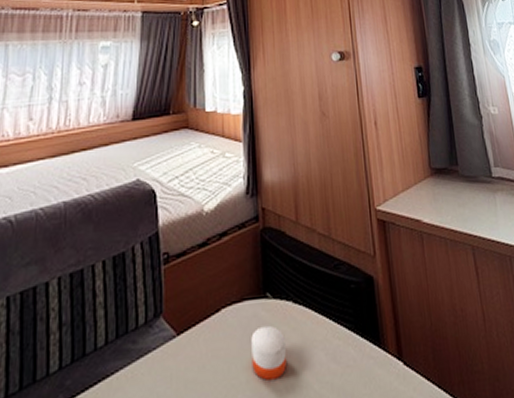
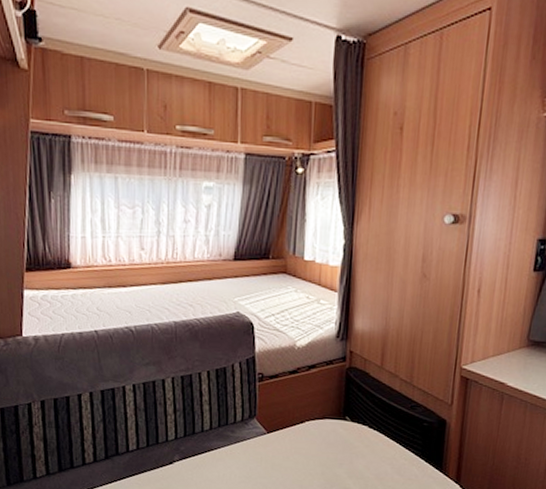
candle: present [251,325,286,382] -> none [327,439,358,477]

